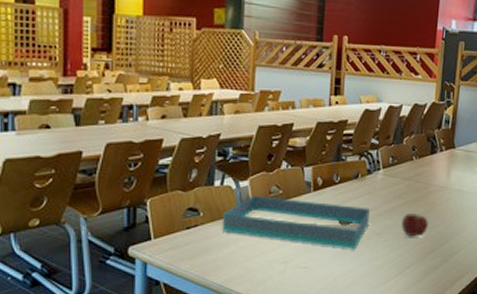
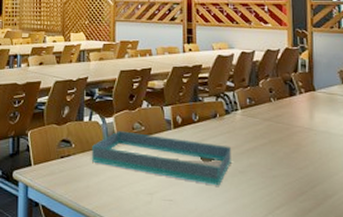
apple: present [400,212,428,237] -> none [265,152,295,178]

